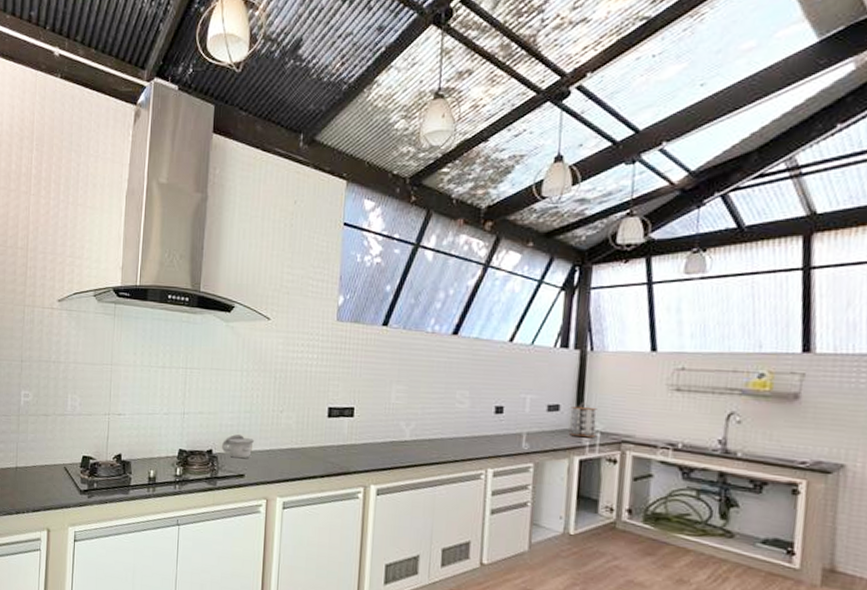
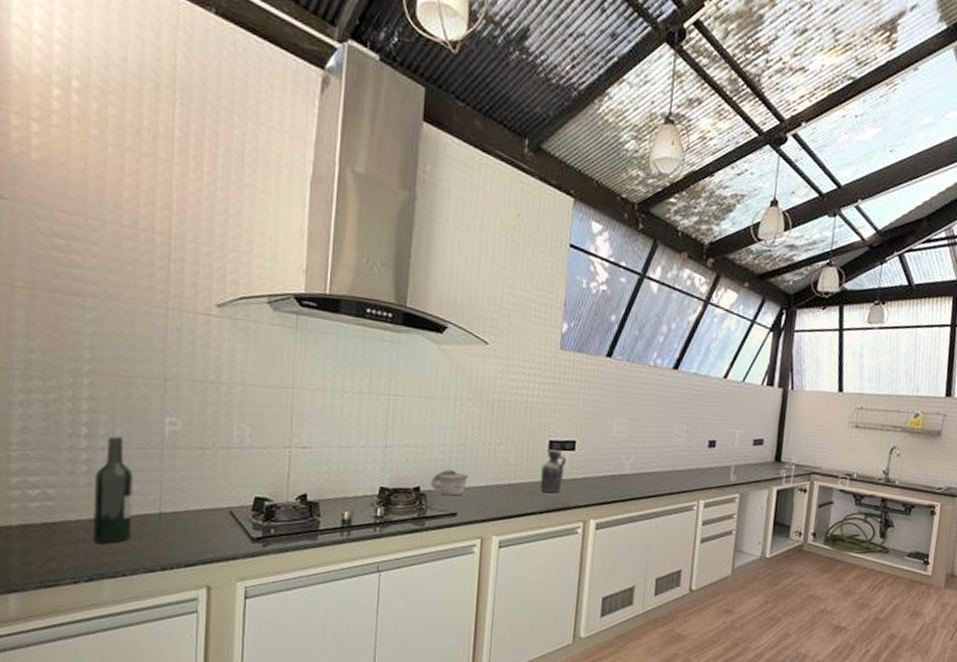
ceramic jug: none [320,416,346,458] -> present [540,449,567,494]
spice rack: present [570,402,597,438] -> none [770,436,794,470]

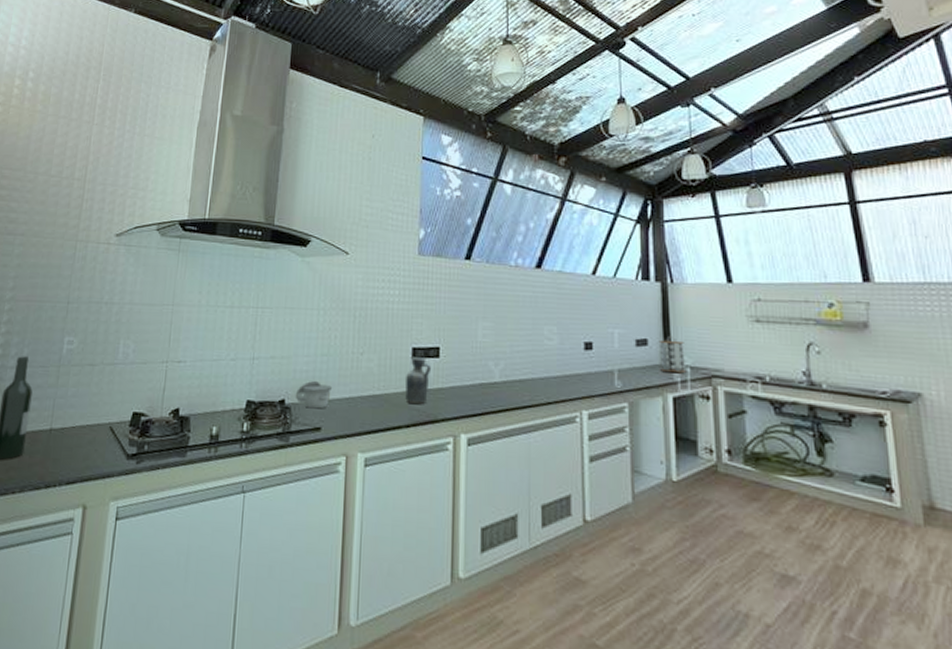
spice rack: none [770,436,794,470] -> present [658,335,687,374]

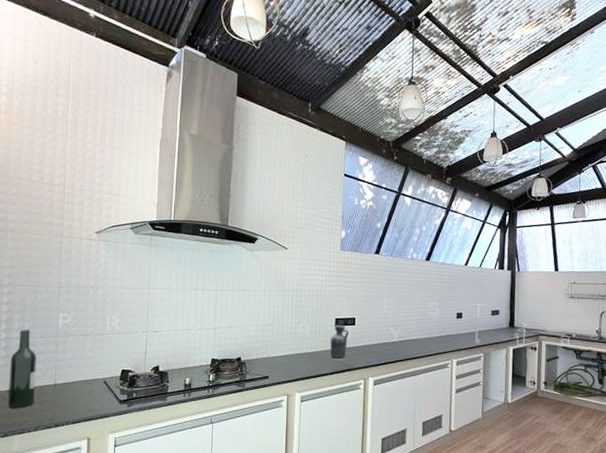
cooking pot: present [295,380,332,409] -> none [248,343,276,364]
spice rack: present [658,335,687,374] -> none [506,307,523,333]

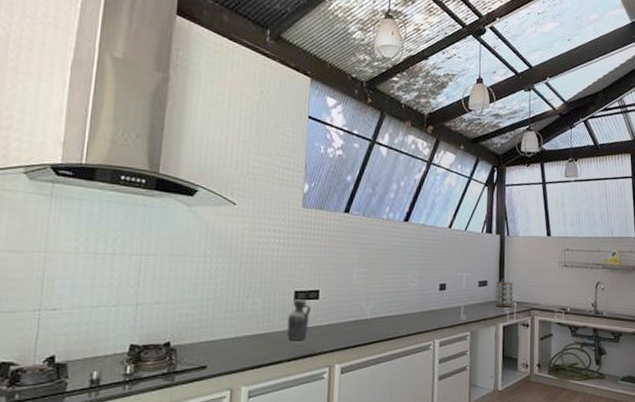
spice rack: none [506,307,523,333] -> present [495,277,514,308]

